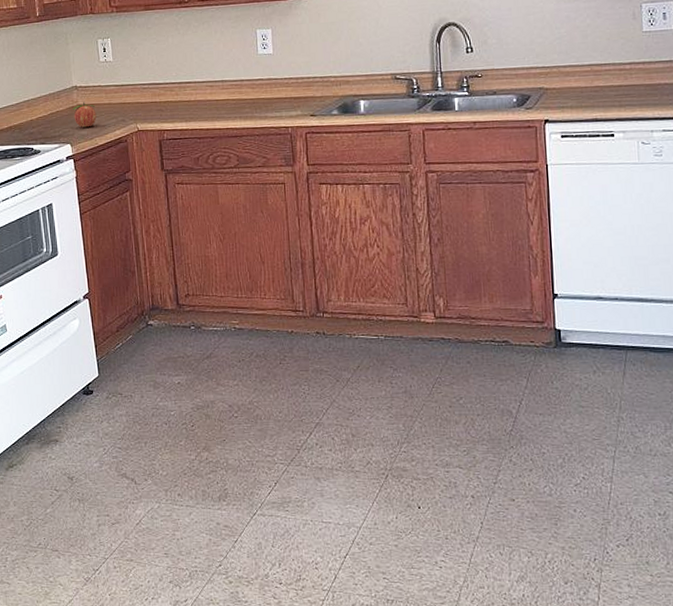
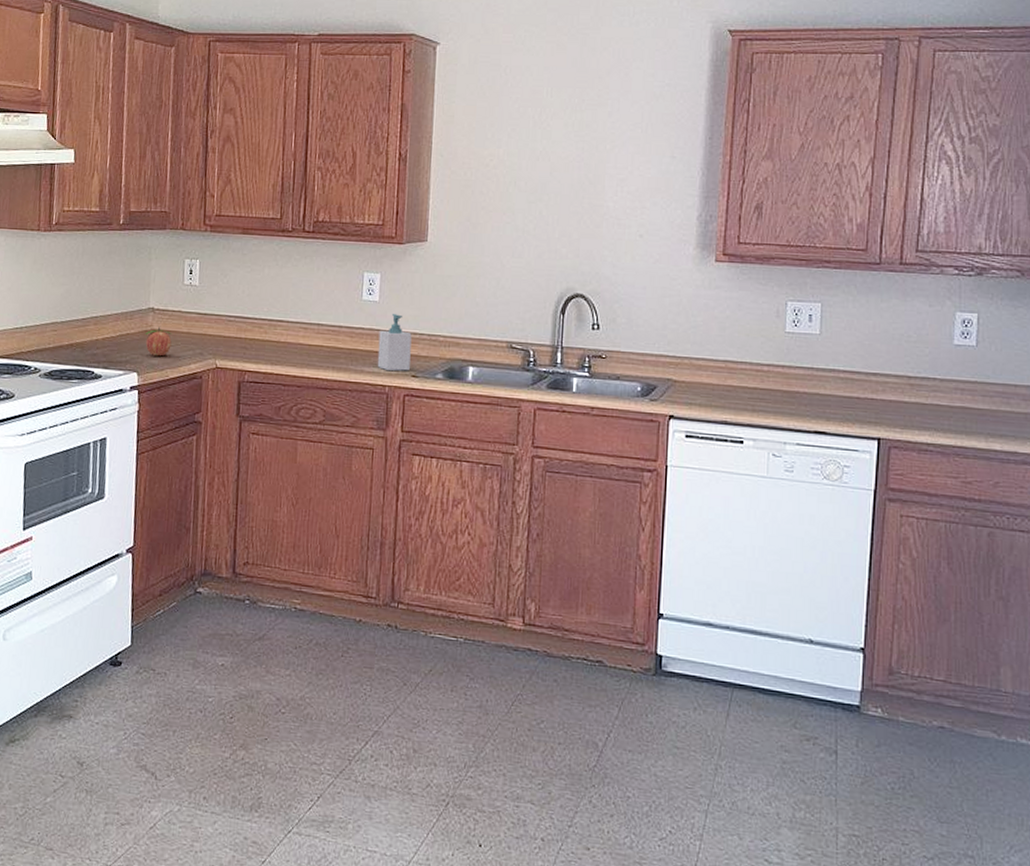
soap bottle: none [277,63,308,114] -> present [377,314,412,371]

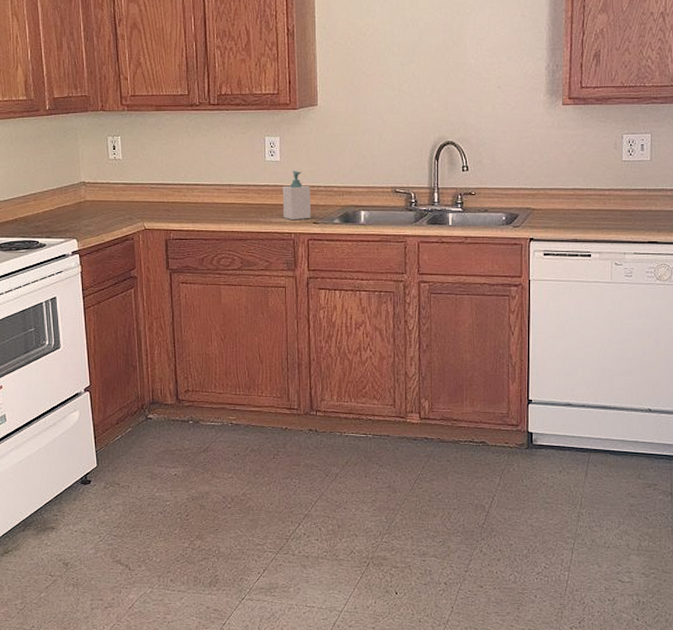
fruit: present [145,327,172,357] -> none [79,198,104,224]

